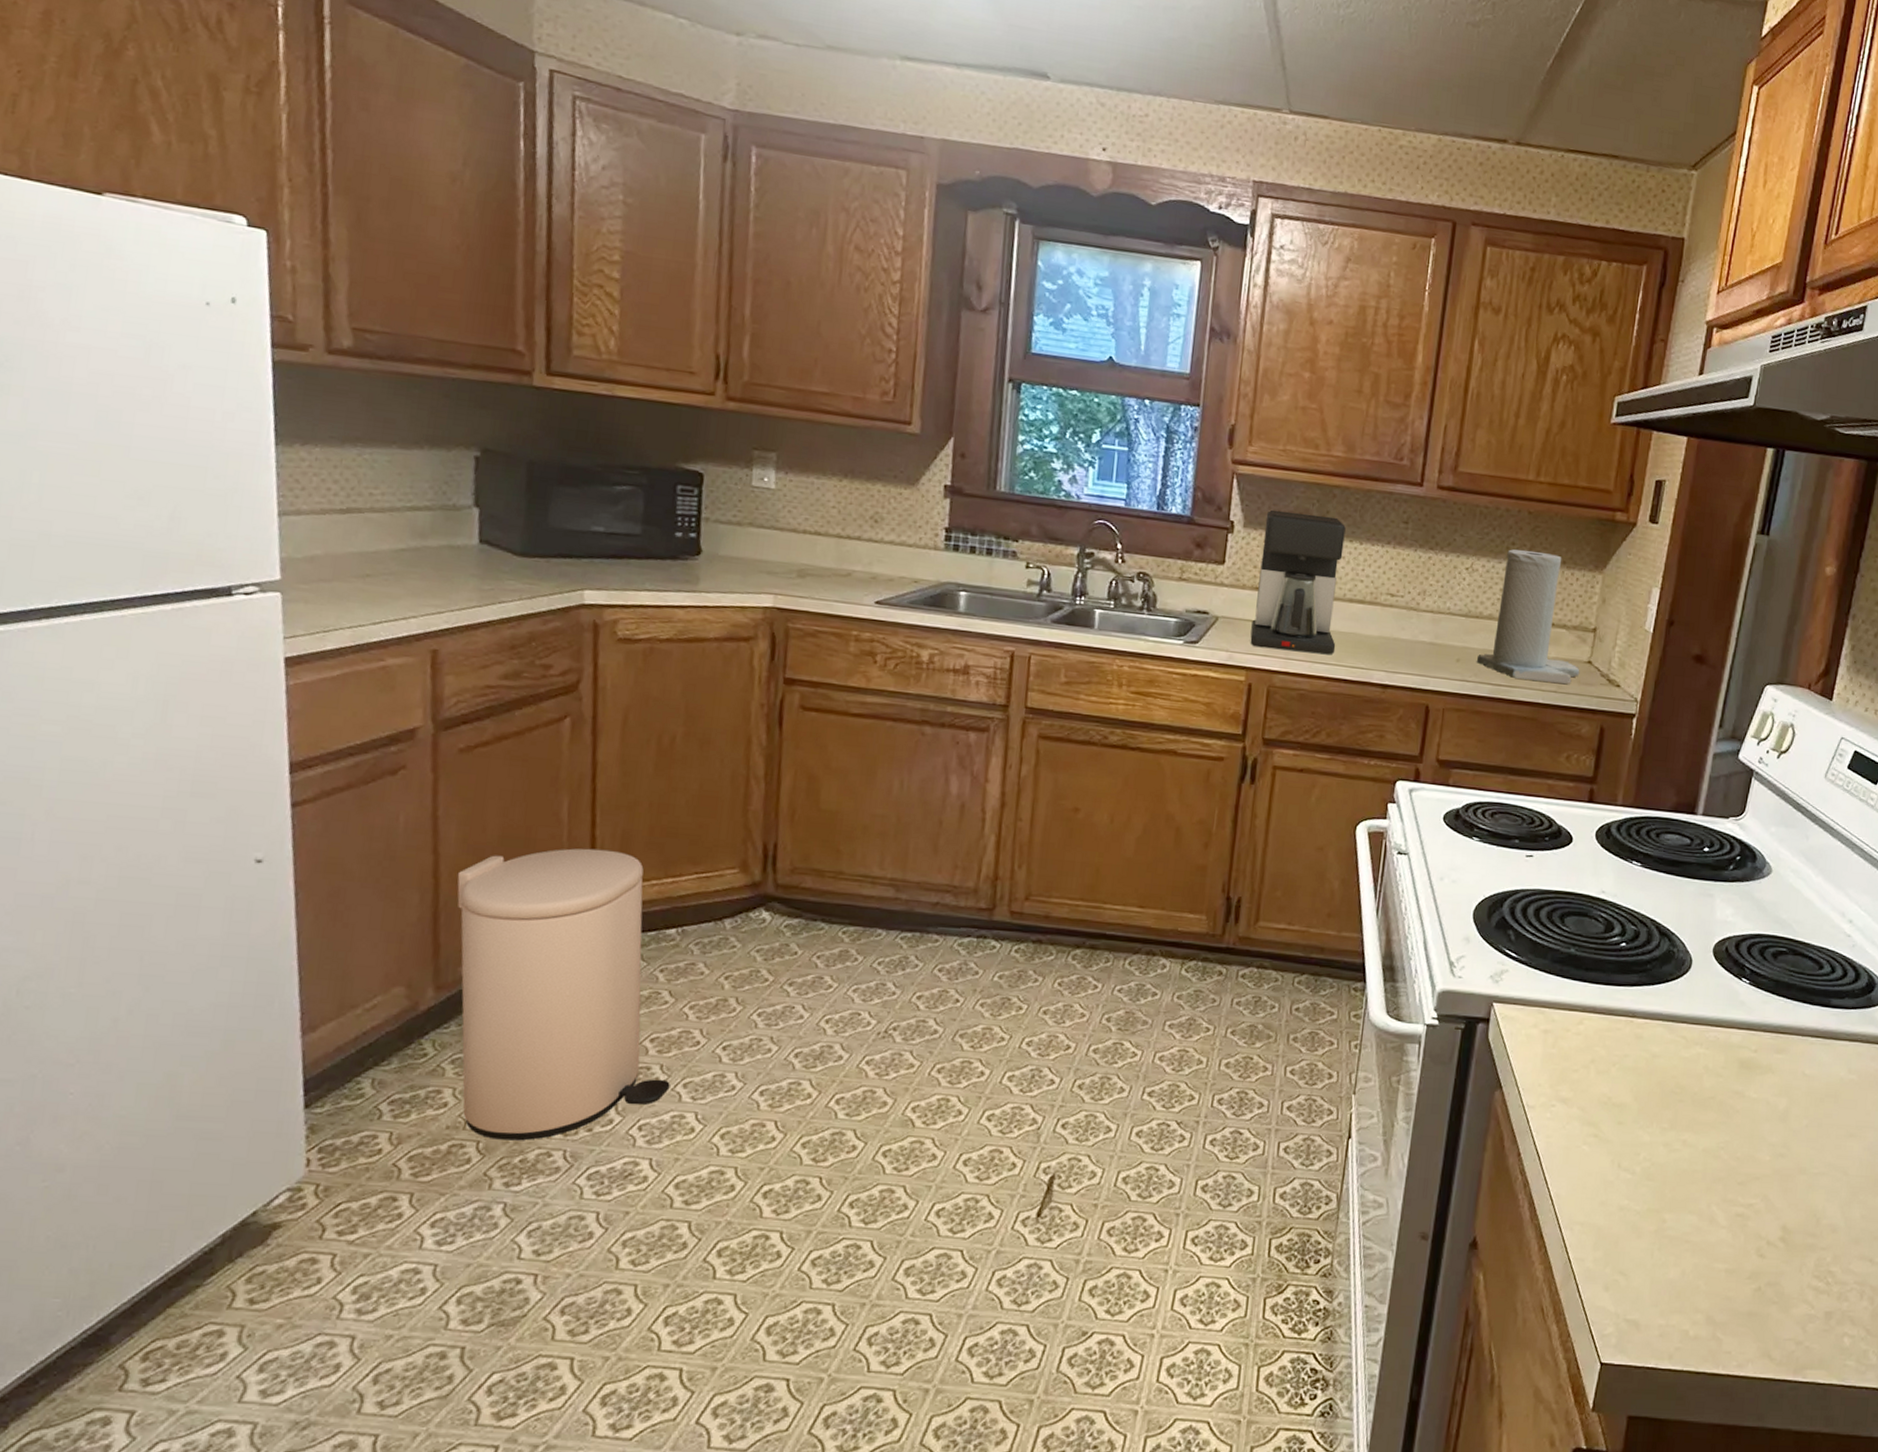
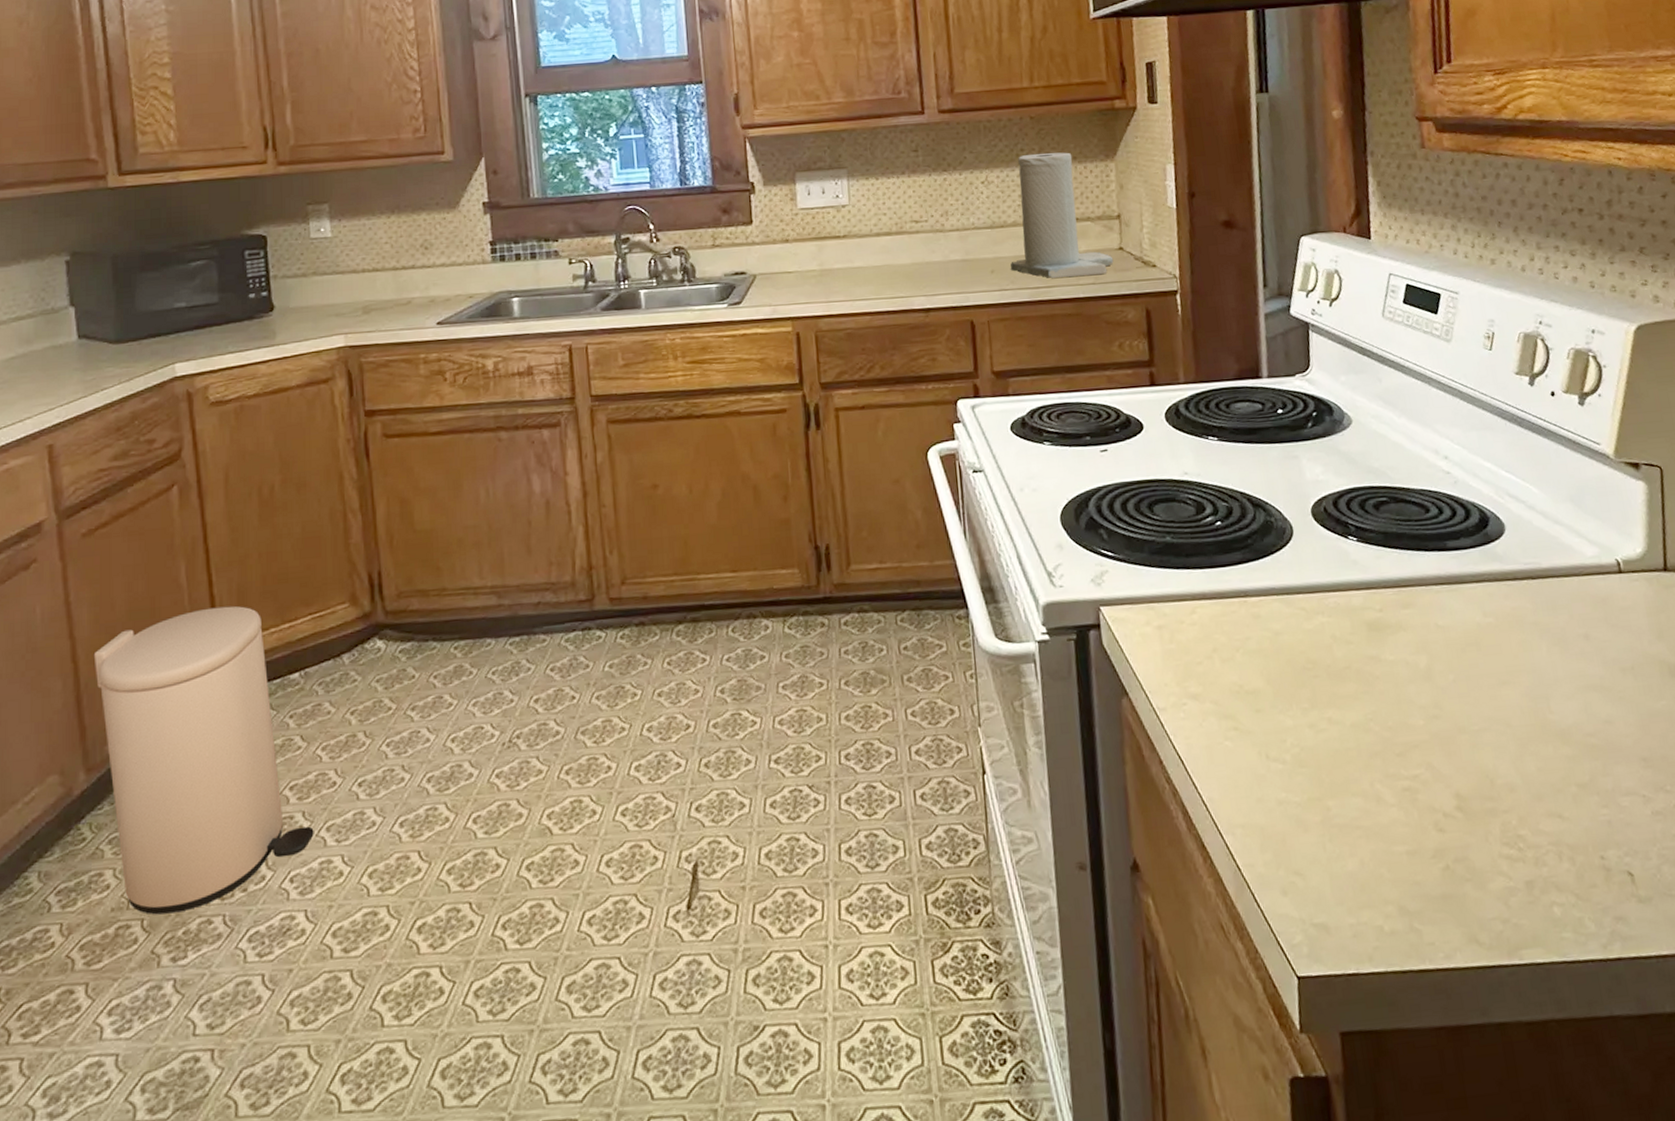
coffee maker: present [1250,509,1346,655] -> none [782,159,873,297]

